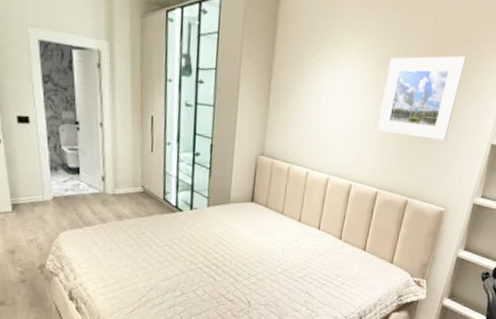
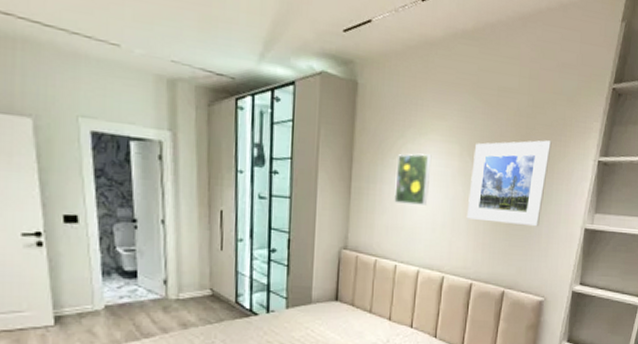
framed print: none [308,67,348,117] -> present [393,153,432,205]

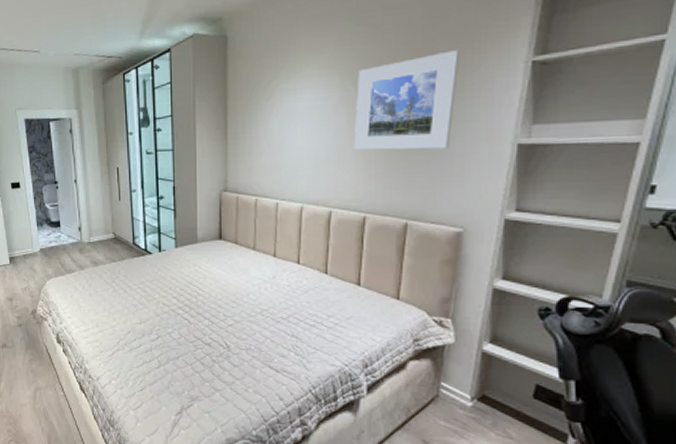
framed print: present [393,153,432,205] -> none [270,90,309,143]

